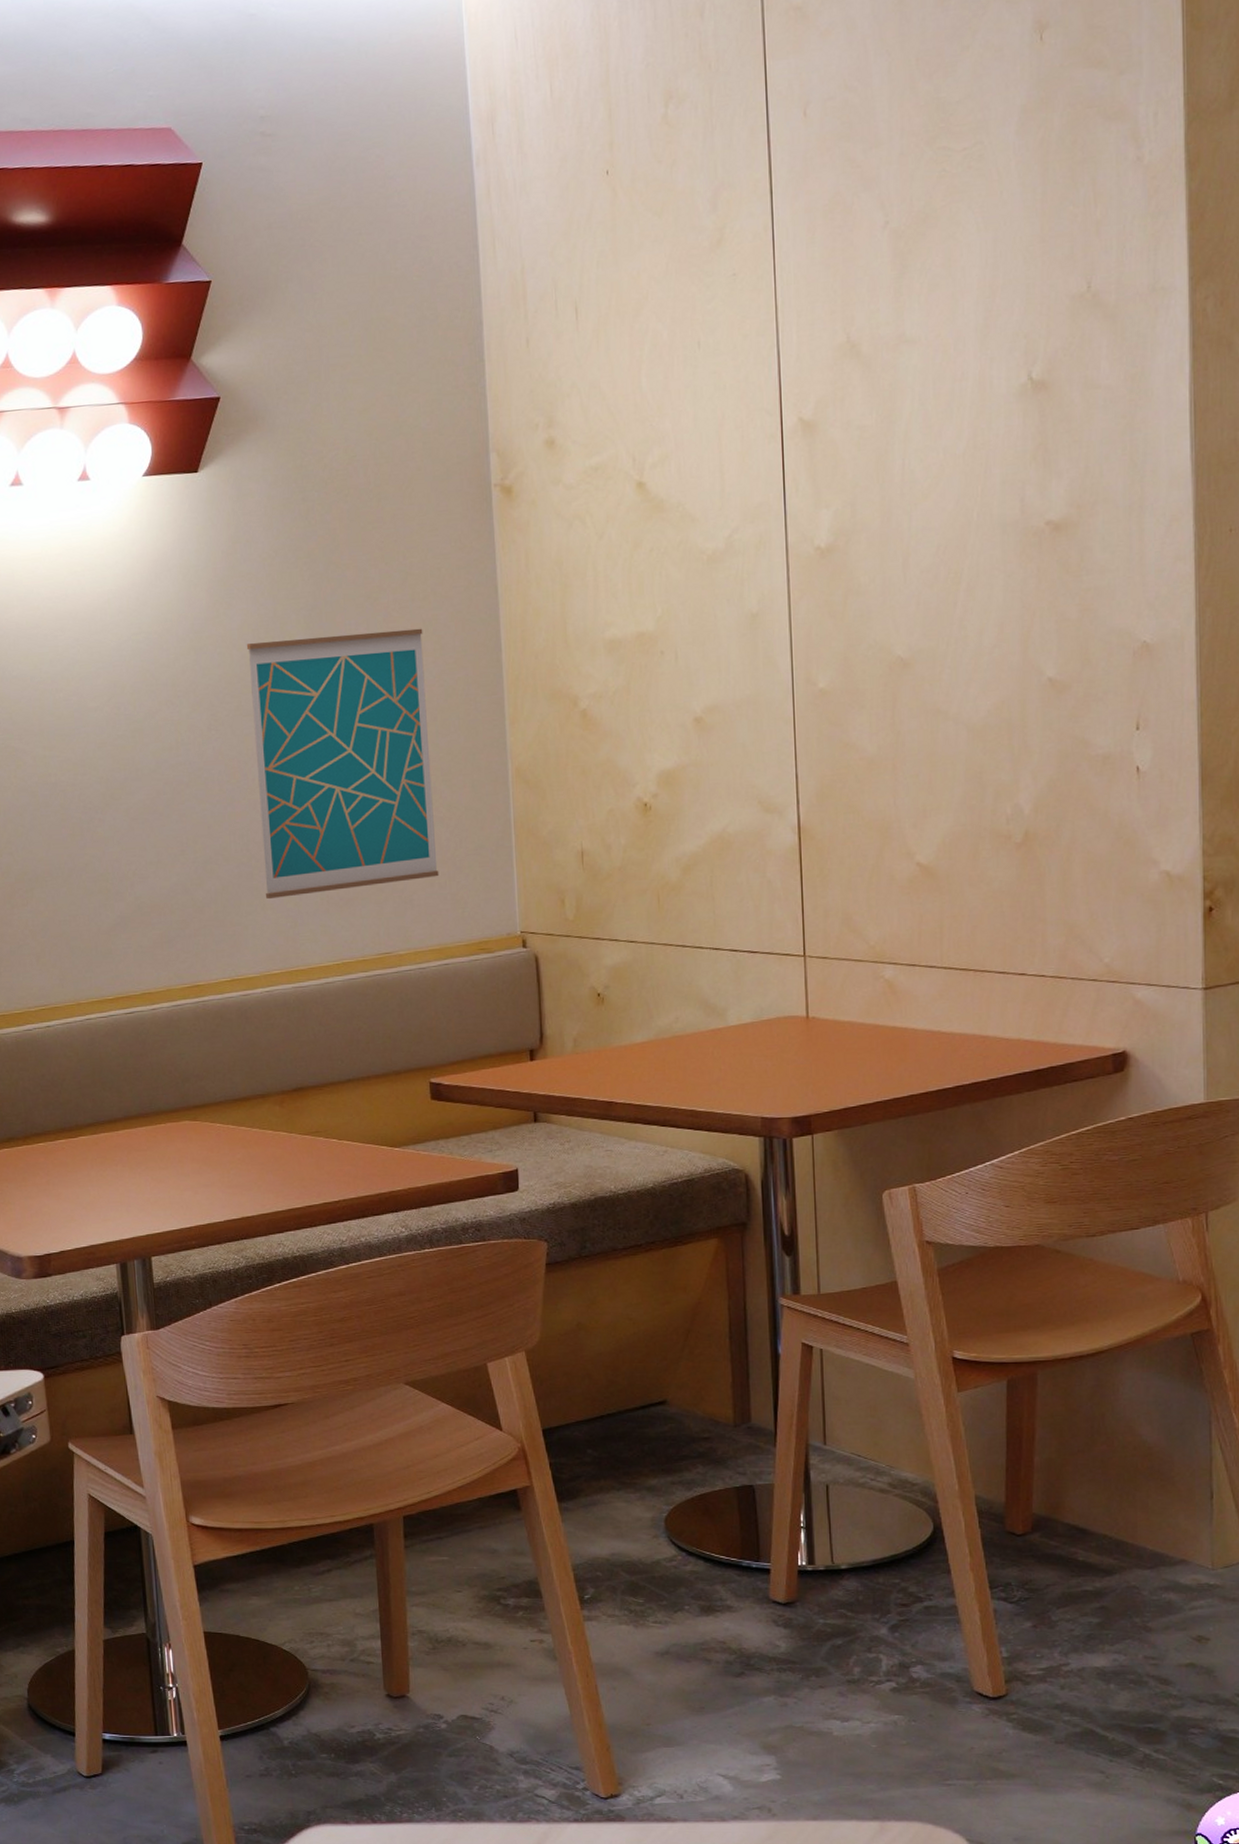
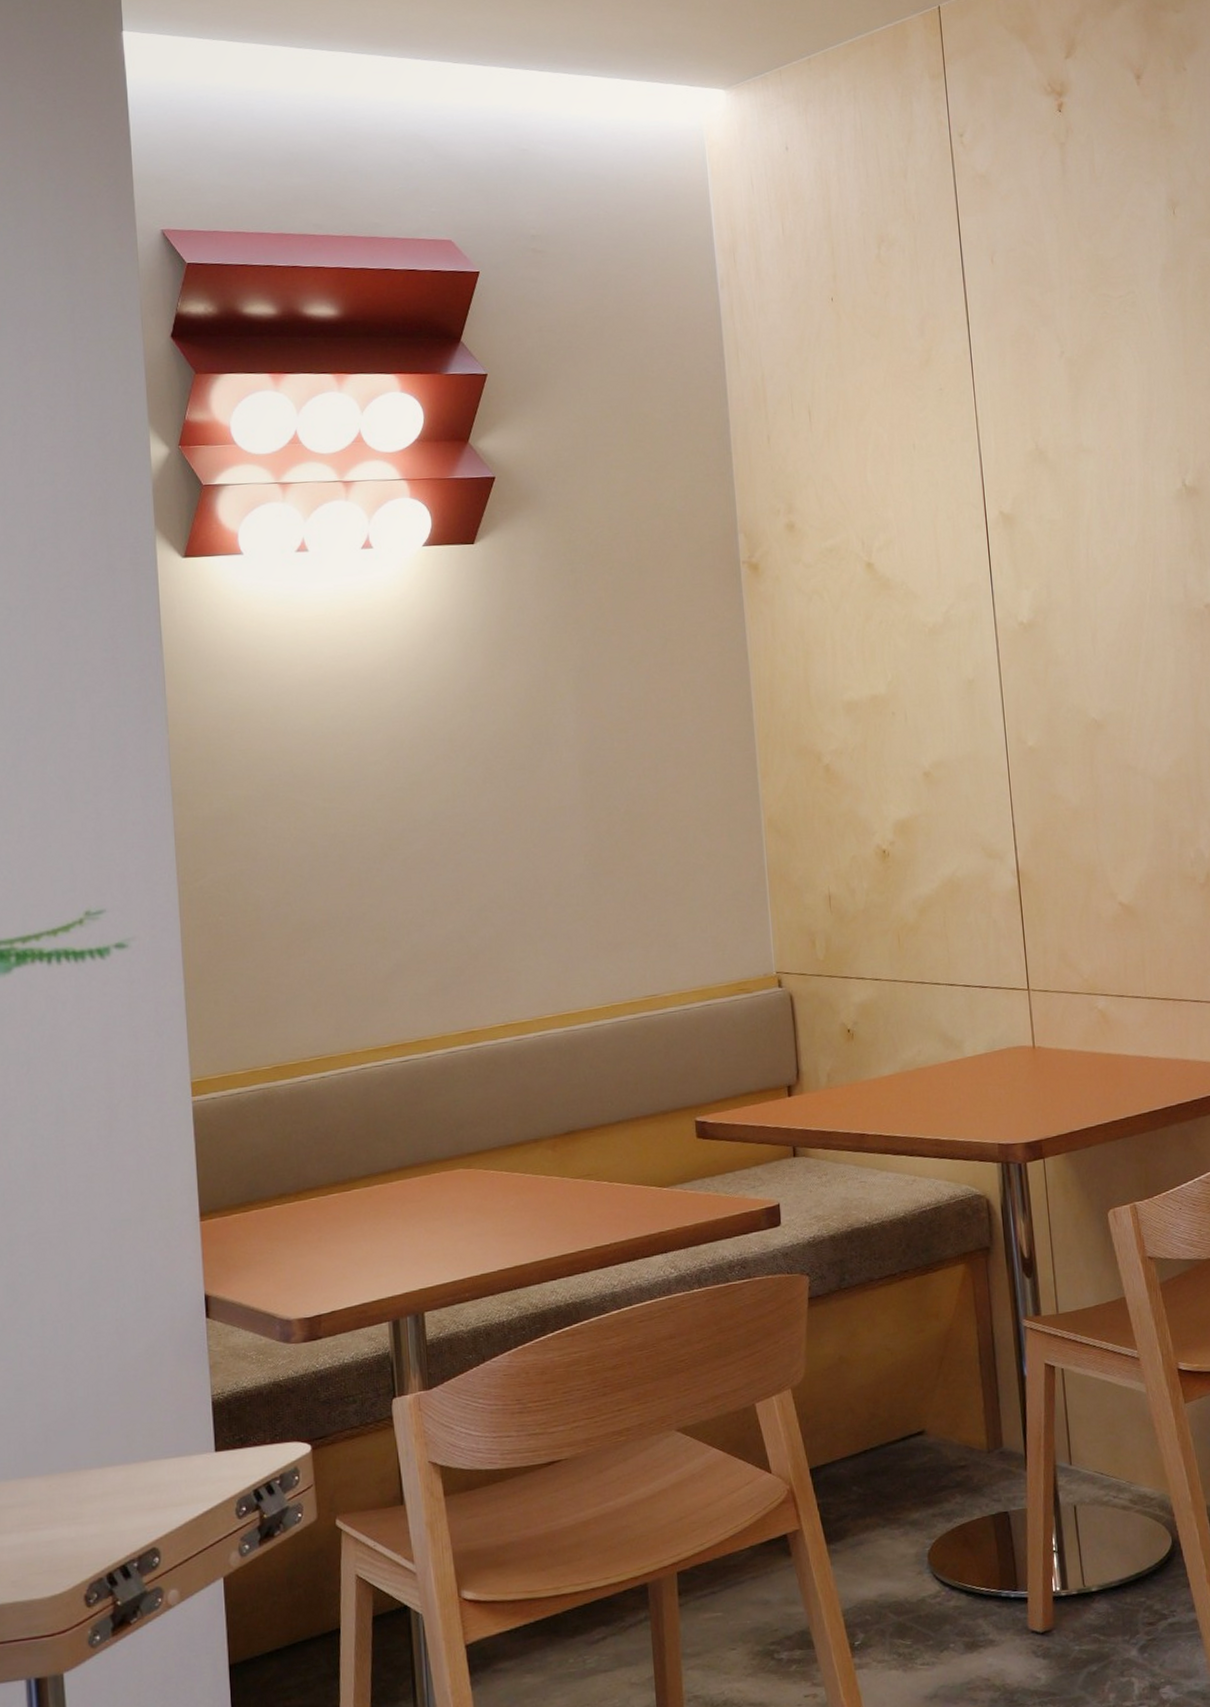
wall art: present [246,628,439,900] -> none [519,689,701,946]

